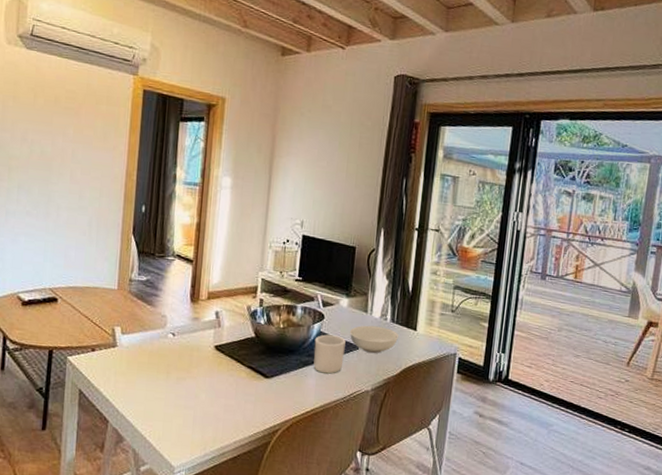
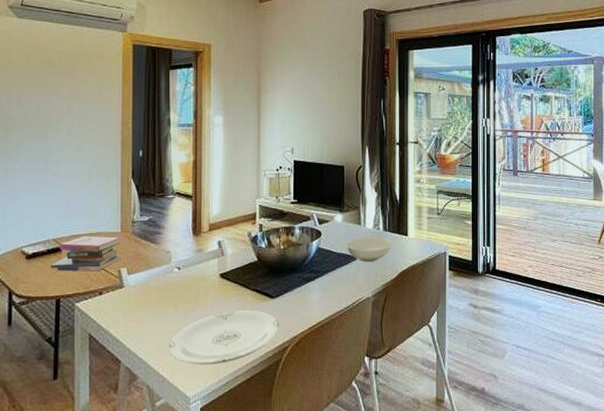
books: none [45,288,116,327] -> present [50,235,121,272]
plate: none [157,385,271,438] -> present [169,309,279,365]
mug: present [313,334,346,374] -> none [314,249,343,287]

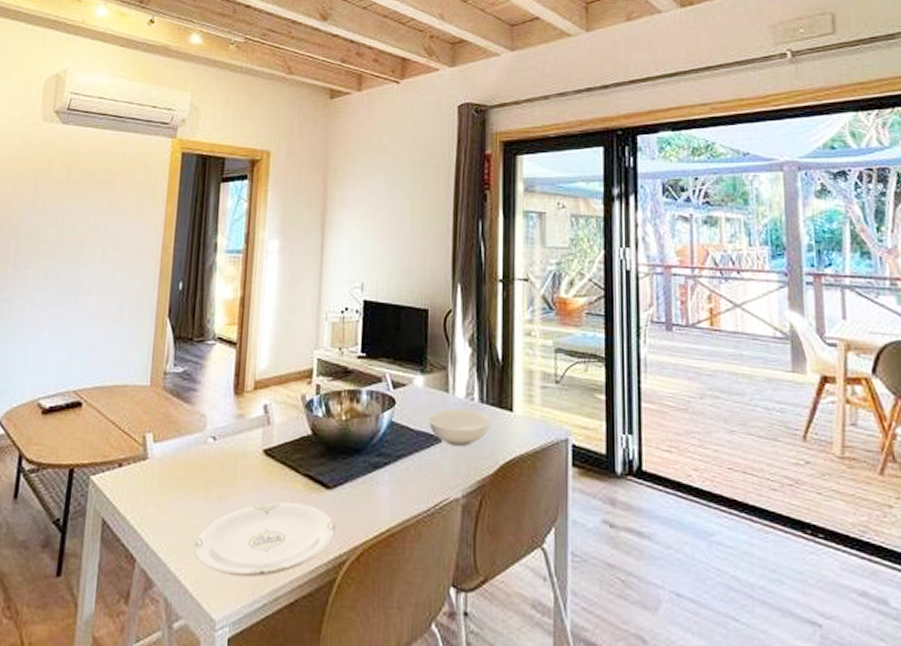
books: present [50,235,121,272] -> none [67,388,148,436]

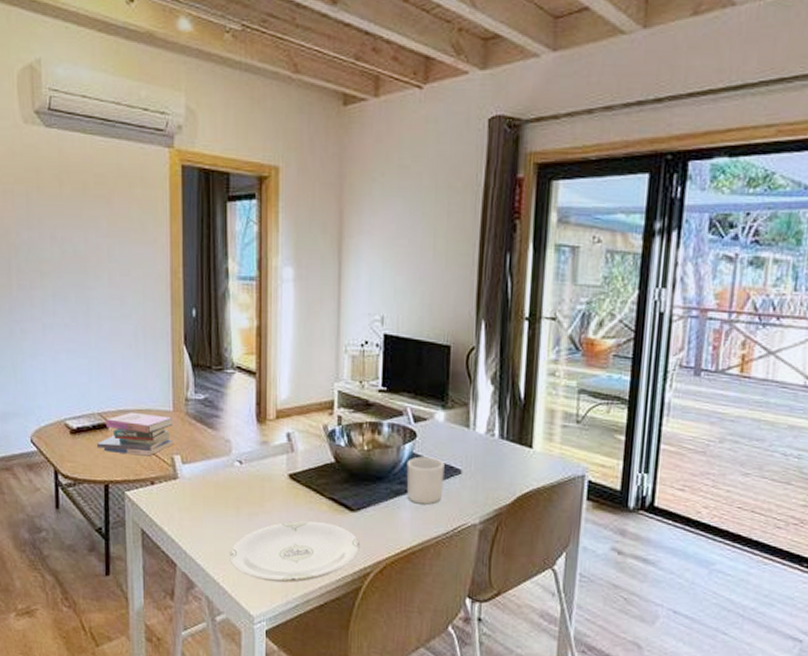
books: none [67,388,148,436] -> present [96,412,174,456]
mug: none [385,425,424,478] -> present [406,456,445,505]
bowl: present [428,409,490,446] -> none [448,443,510,478]

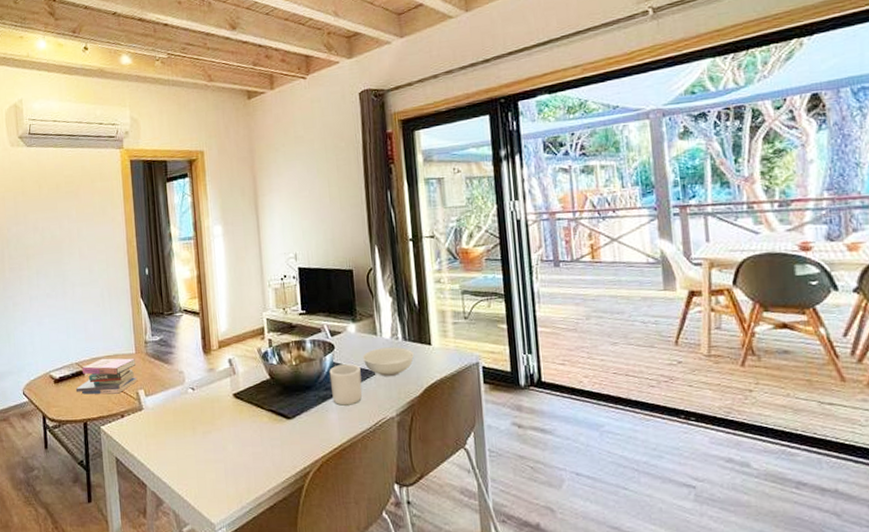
plate: present [229,520,360,583] -> none [190,431,299,491]
bowl: none [448,443,510,478] -> present [362,347,414,376]

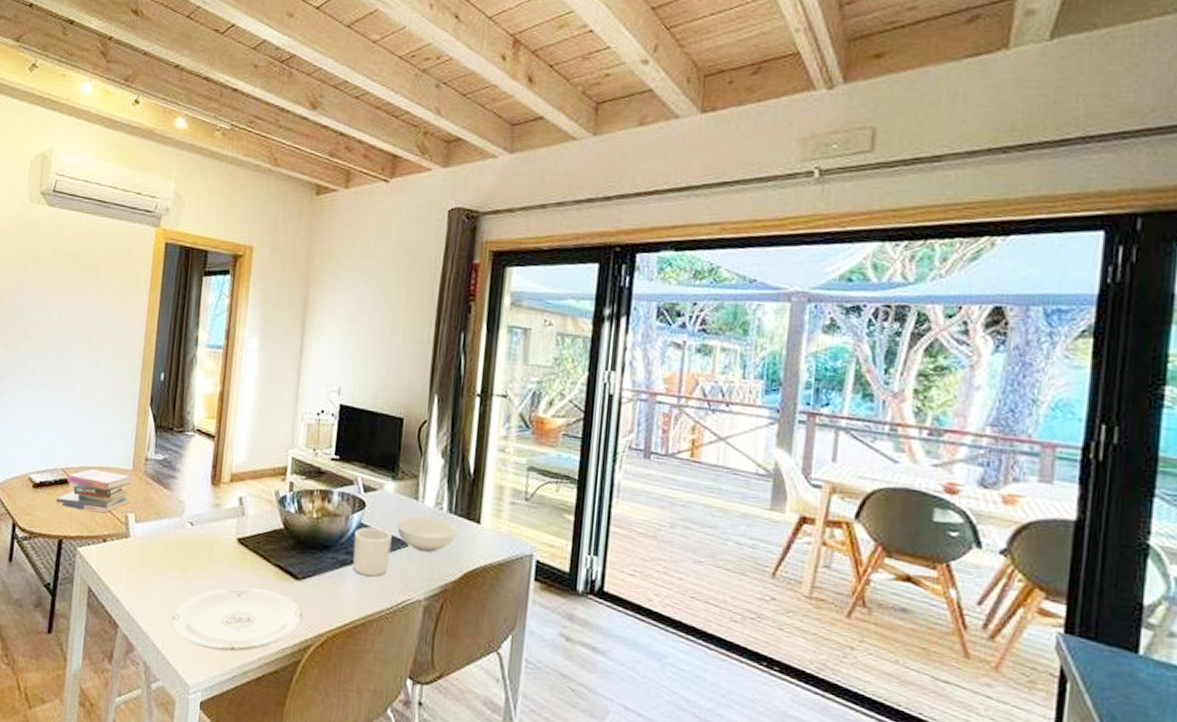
plate: none [190,431,299,491] -> present [171,586,302,652]

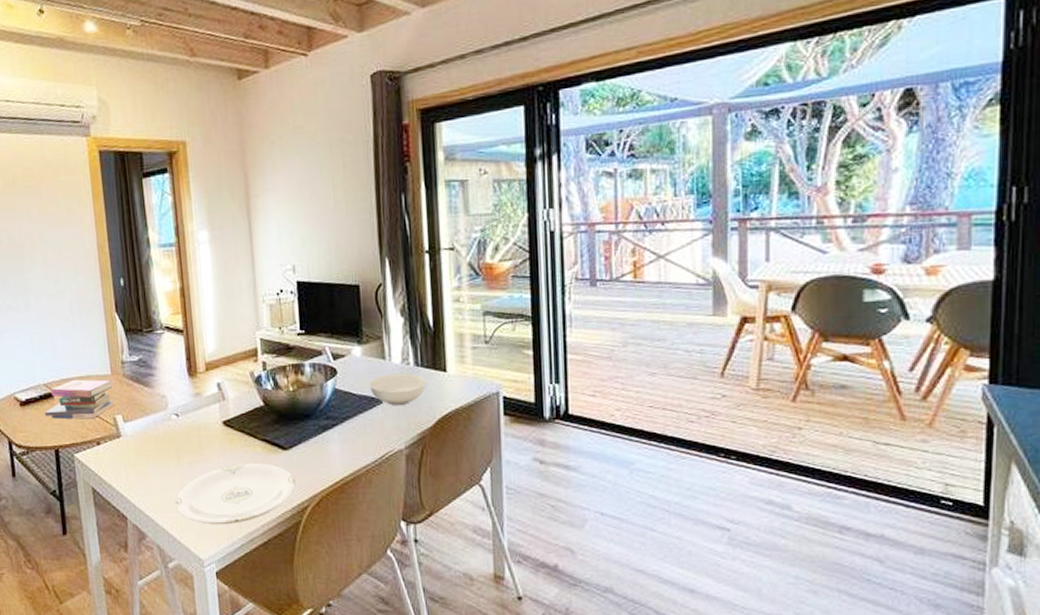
mug: present [352,527,392,577] -> none [330,391,368,436]

